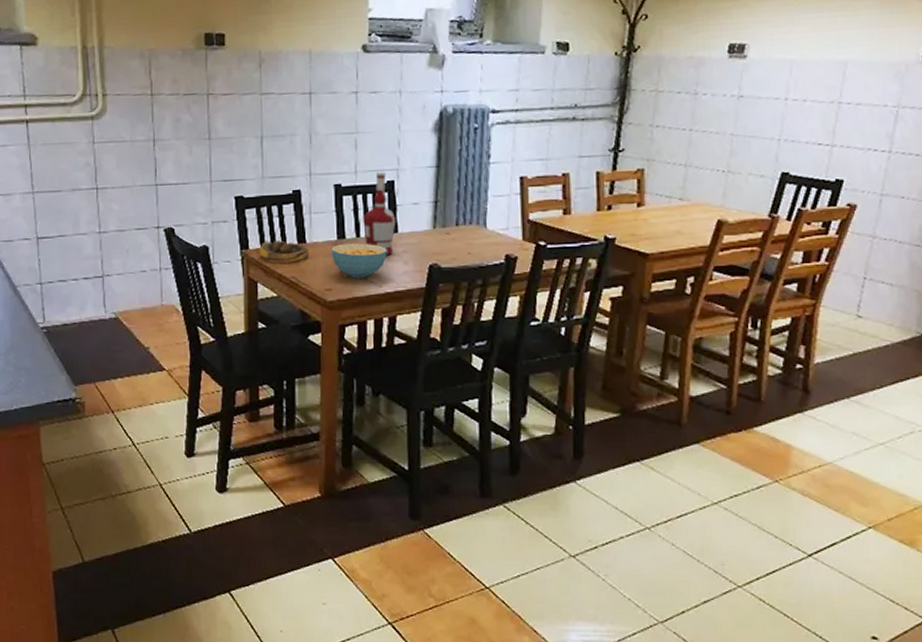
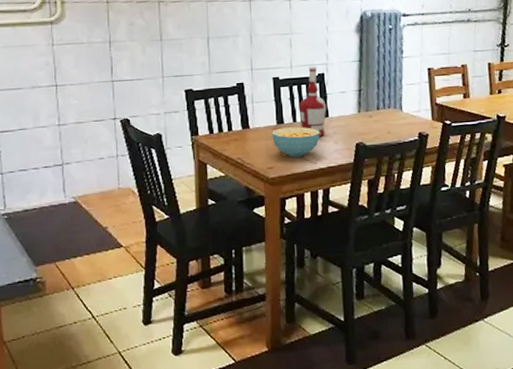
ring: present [259,240,310,262] -> none [208,127,253,146]

